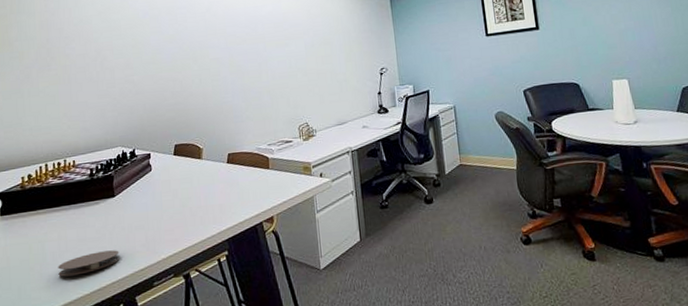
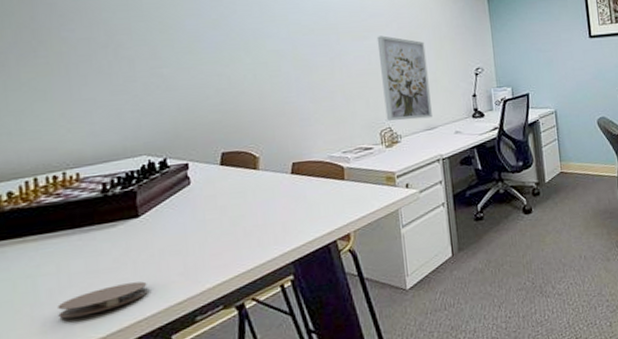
wall art: none [296,42,343,117] -> present [376,35,432,121]

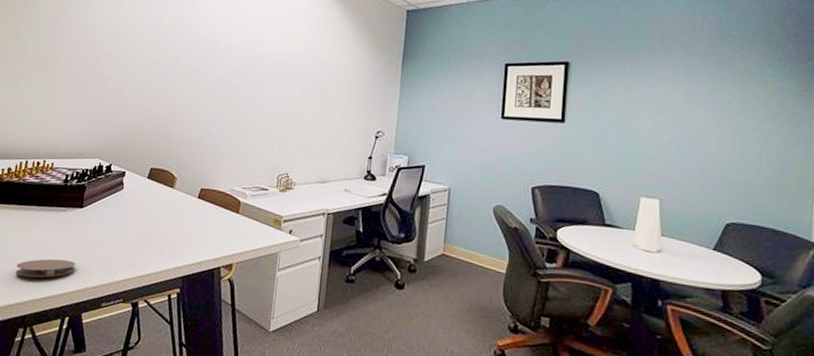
wall art: present [376,35,432,121] -> none [285,87,334,172]

